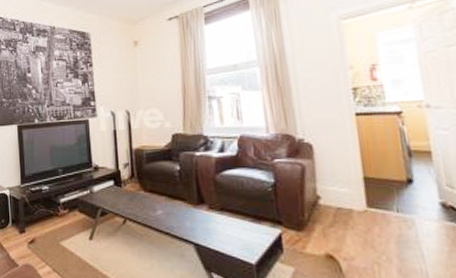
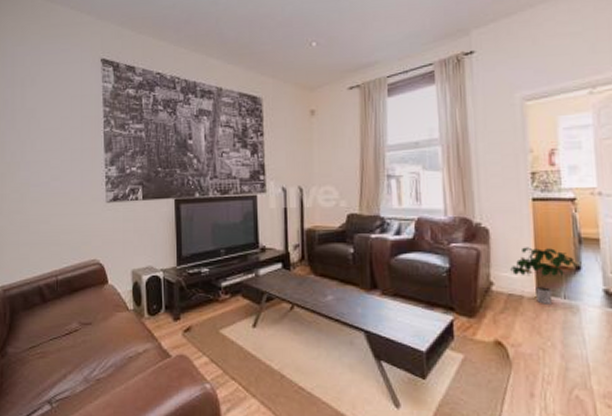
potted plant: none [337,161,409,218] -> present [510,247,577,304]

